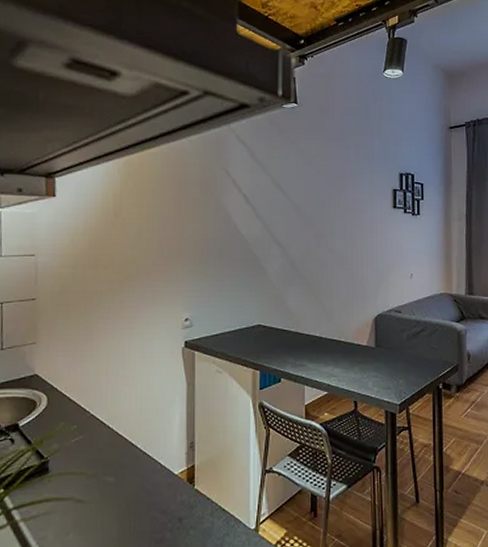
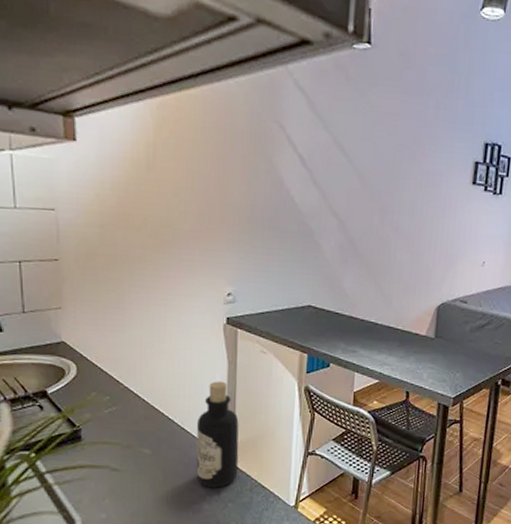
bottle: none [158,403,199,514] -> present [196,381,239,488]

